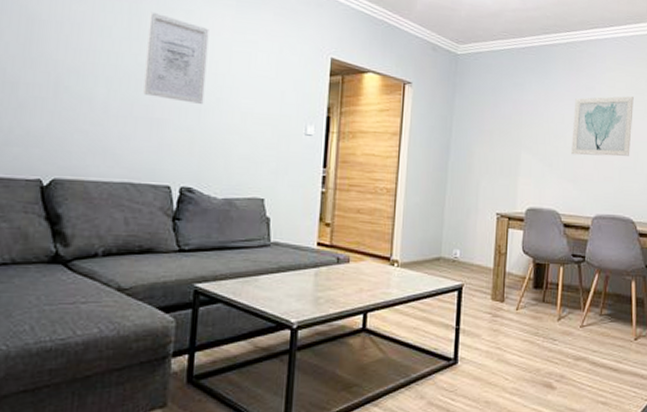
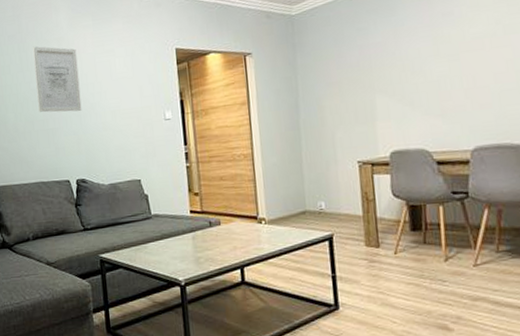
wall art: present [571,96,634,157] -> none [430,10,510,89]

